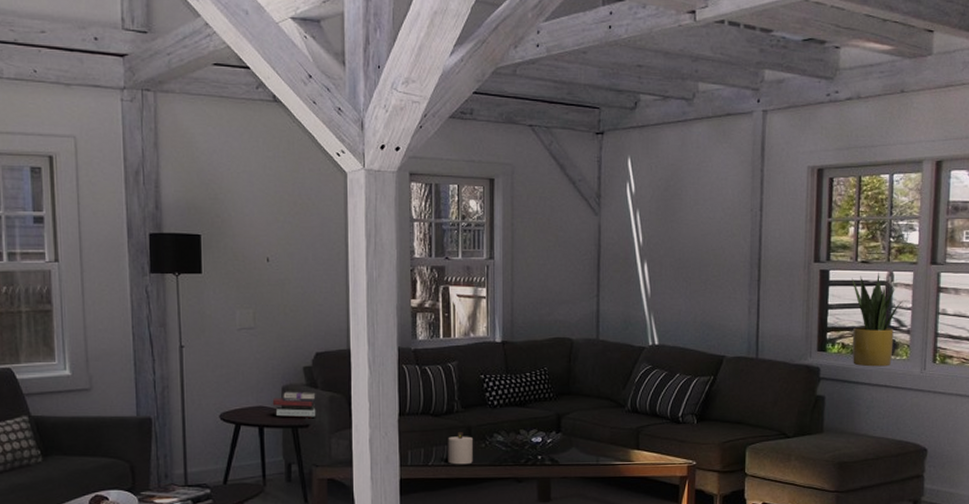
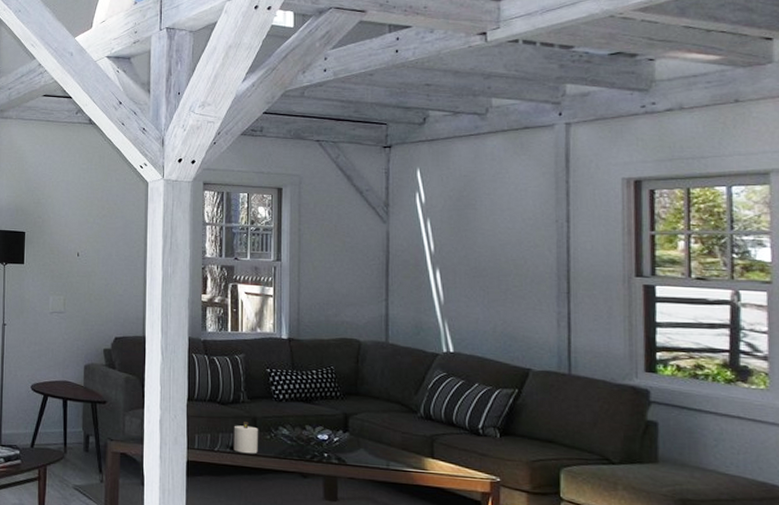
books: present [272,391,316,419] -> none [75,369,114,396]
planter: present [852,272,903,367] -> none [685,290,756,396]

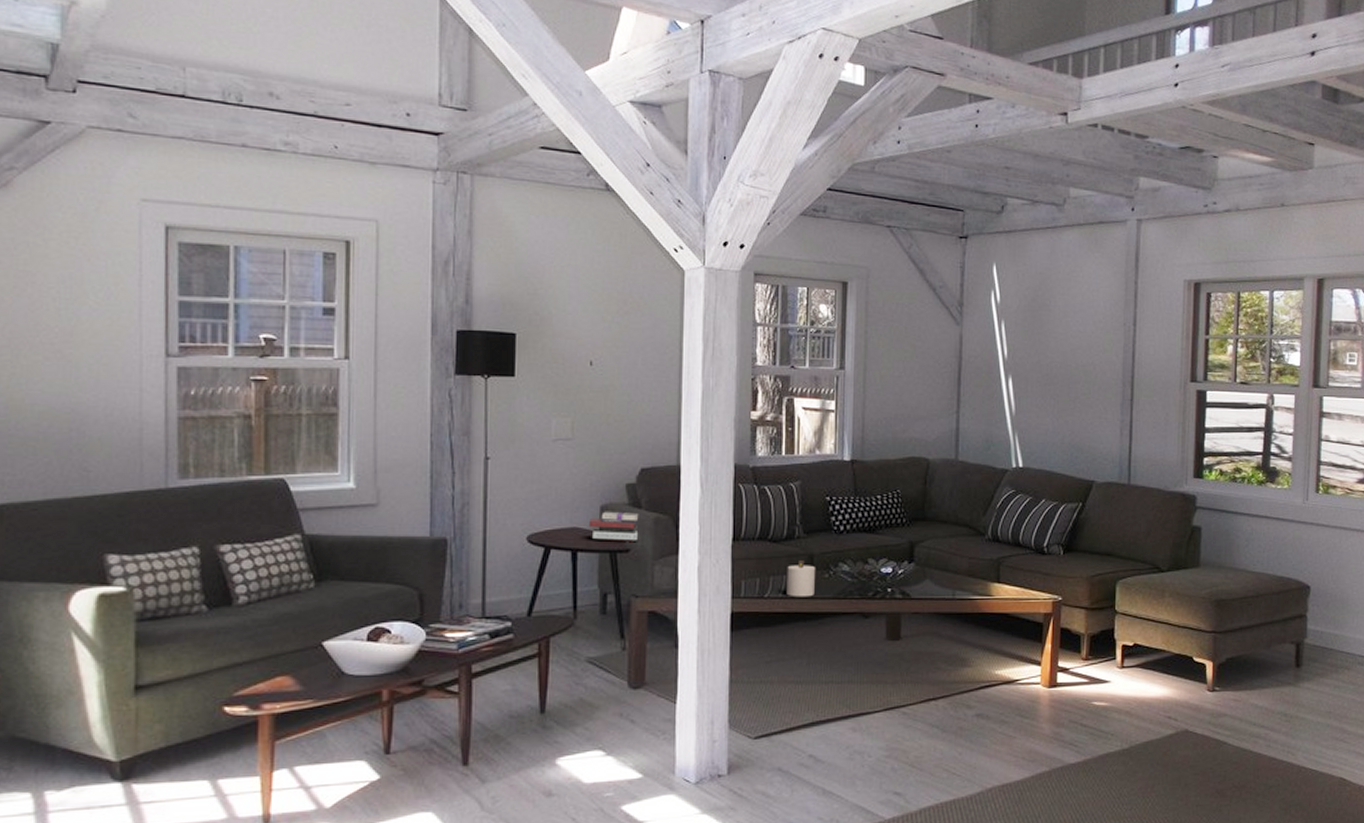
books: none [75,369,114,396] -> present [588,511,639,543]

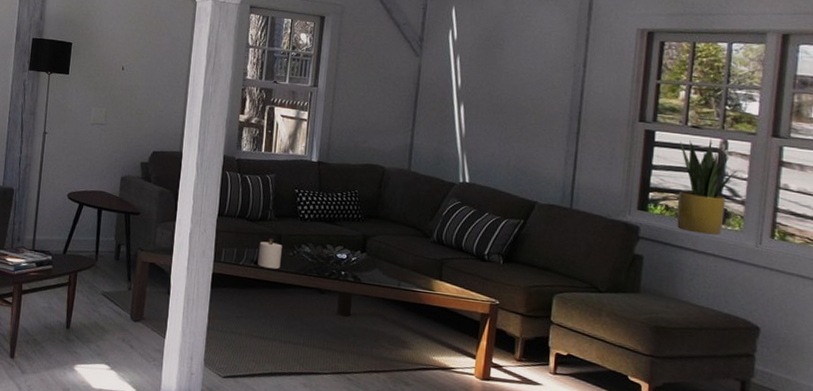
books: present [588,511,639,543] -> none [111,181,149,208]
planter: none [1230,394,1284,496] -> present [677,138,738,236]

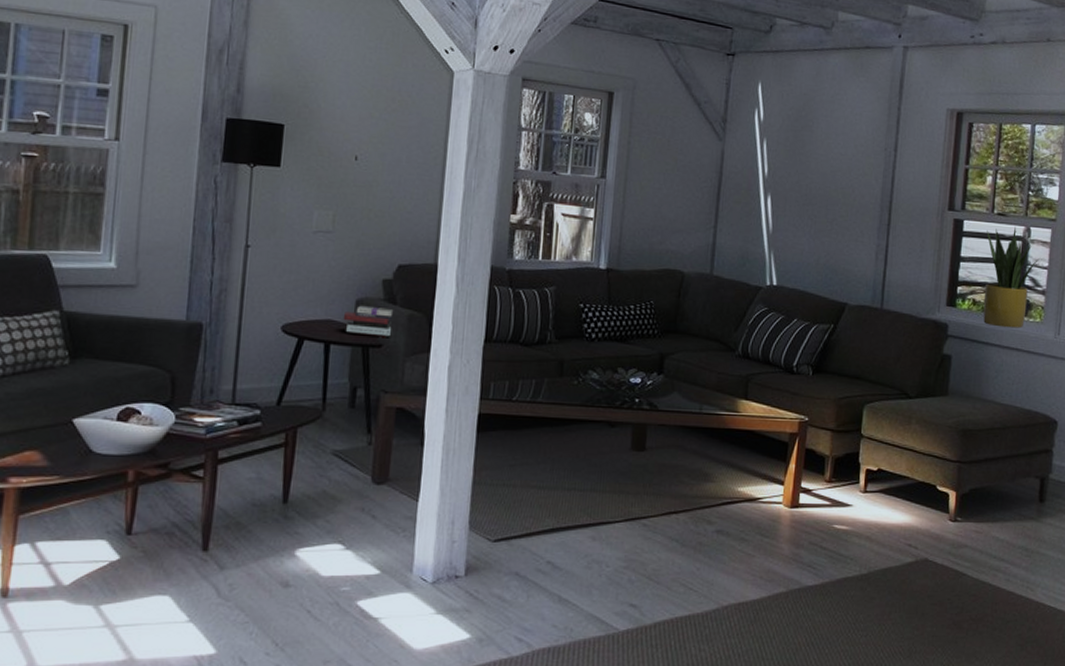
books: none [111,181,149,208] -> present [343,305,394,338]
candle: present [257,238,282,270] -> none [534,366,565,403]

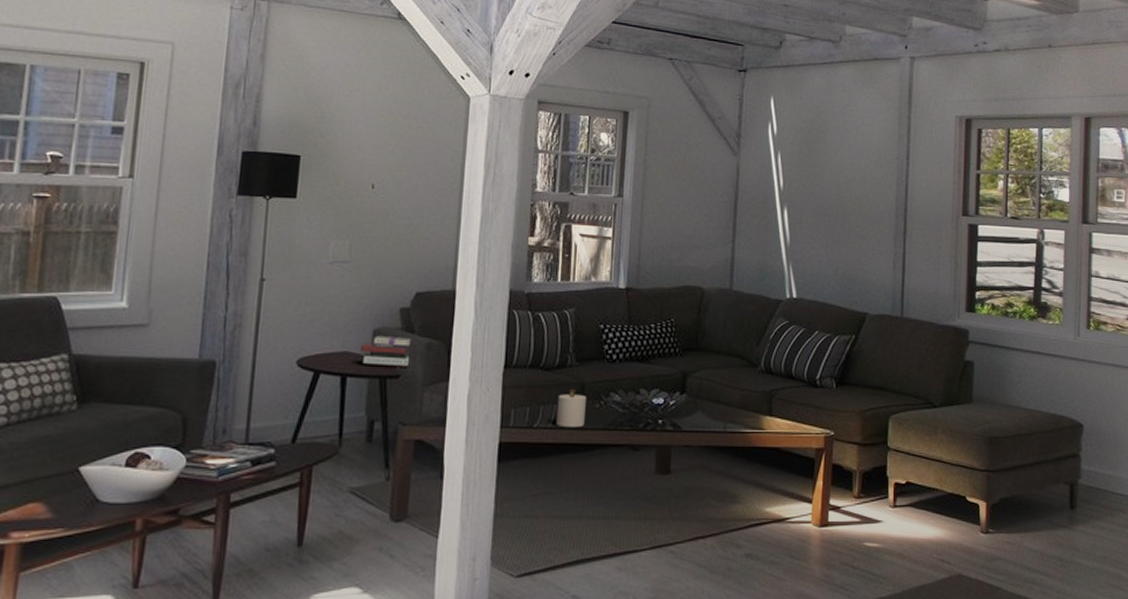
candle: none [534,366,565,403] -> present [556,390,586,428]
planter: present [983,226,1040,329] -> none [1001,229,1055,331]

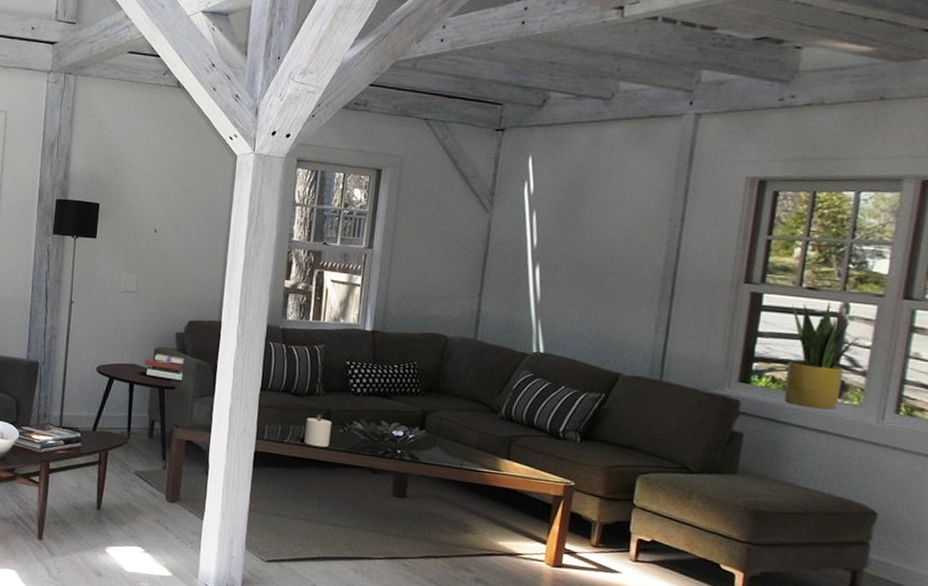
planter: none [1001,229,1055,331] -> present [784,301,860,411]

